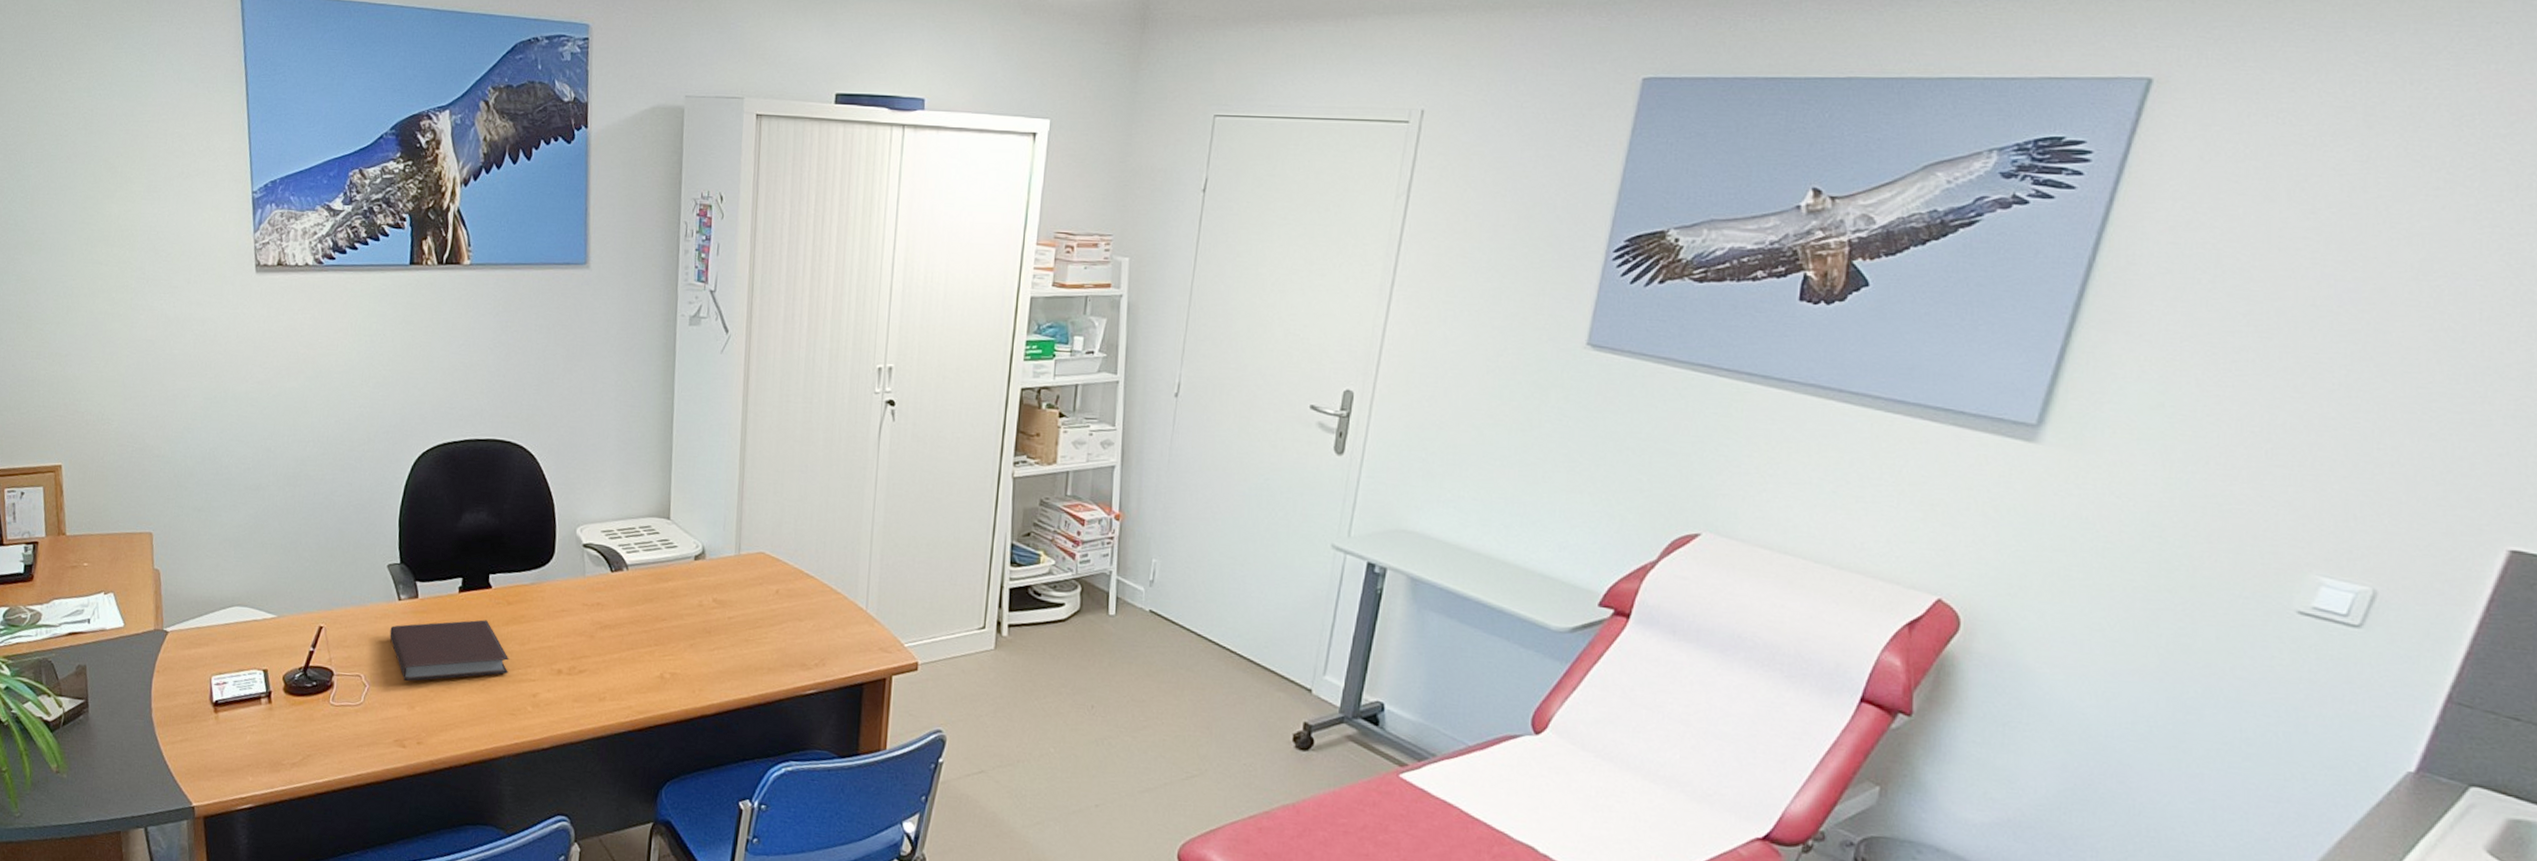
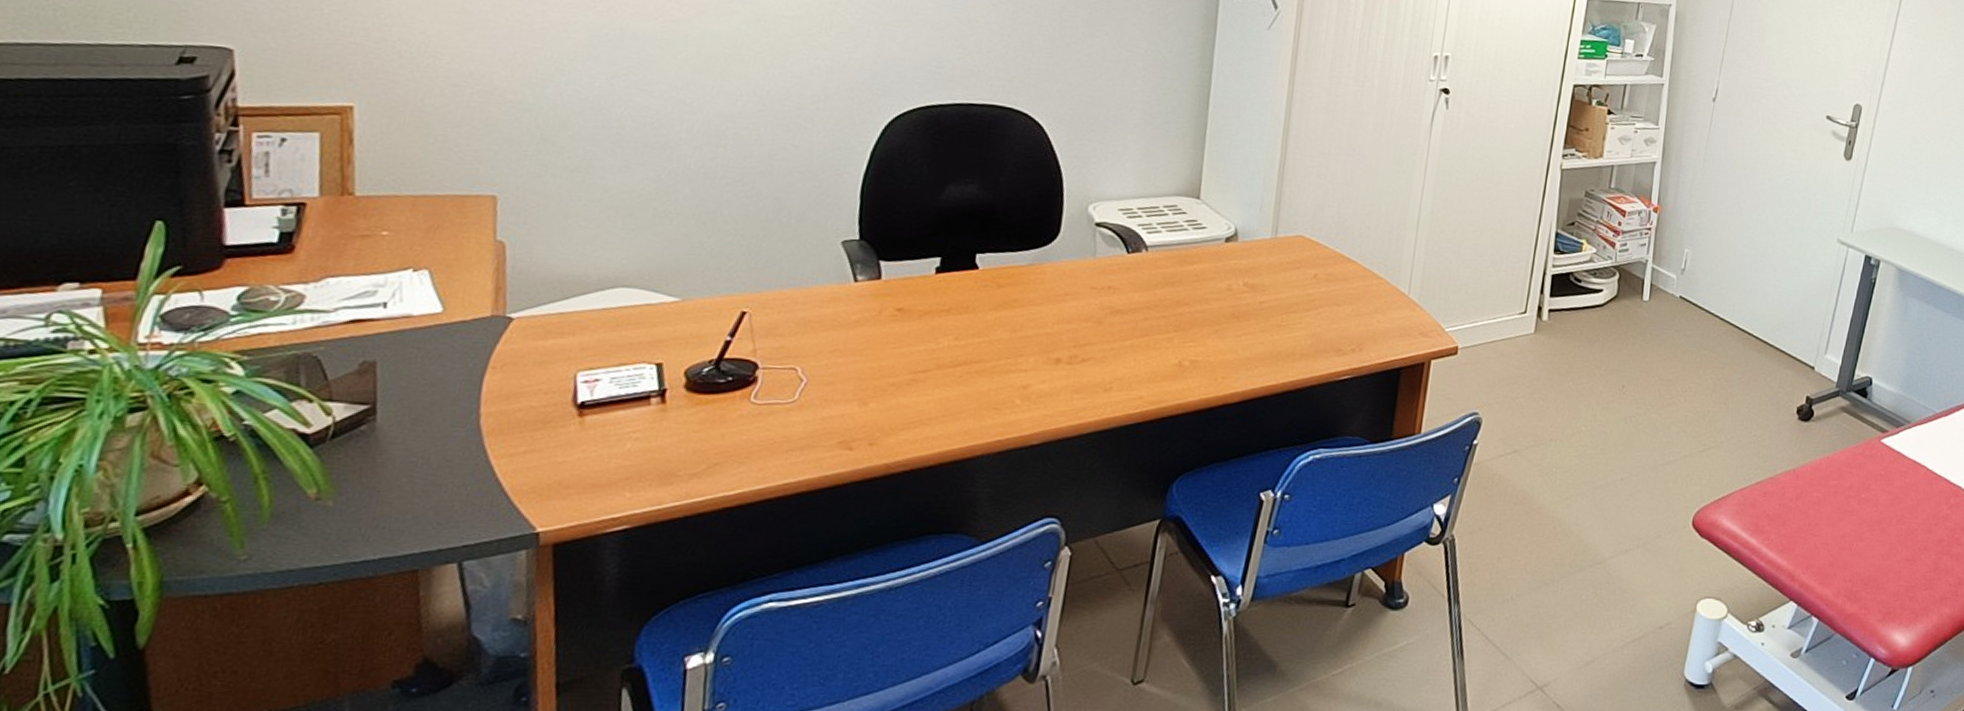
notebook: present [390,619,509,682] -> none [839,304,996,374]

